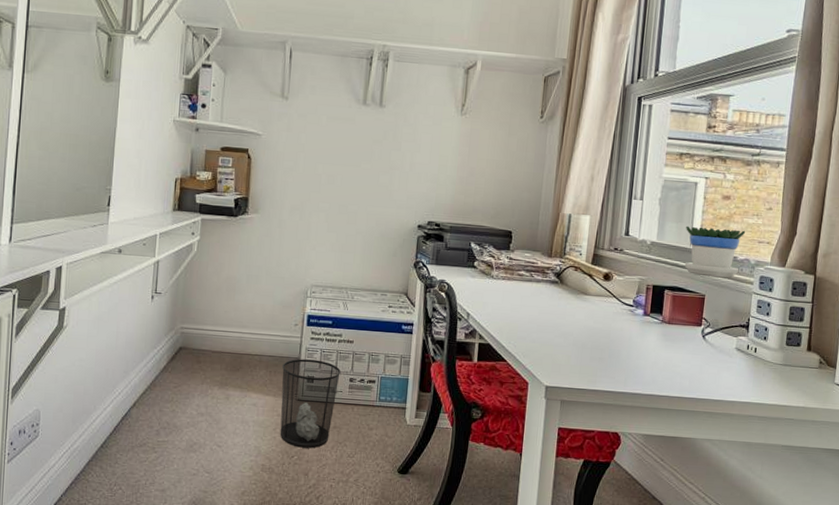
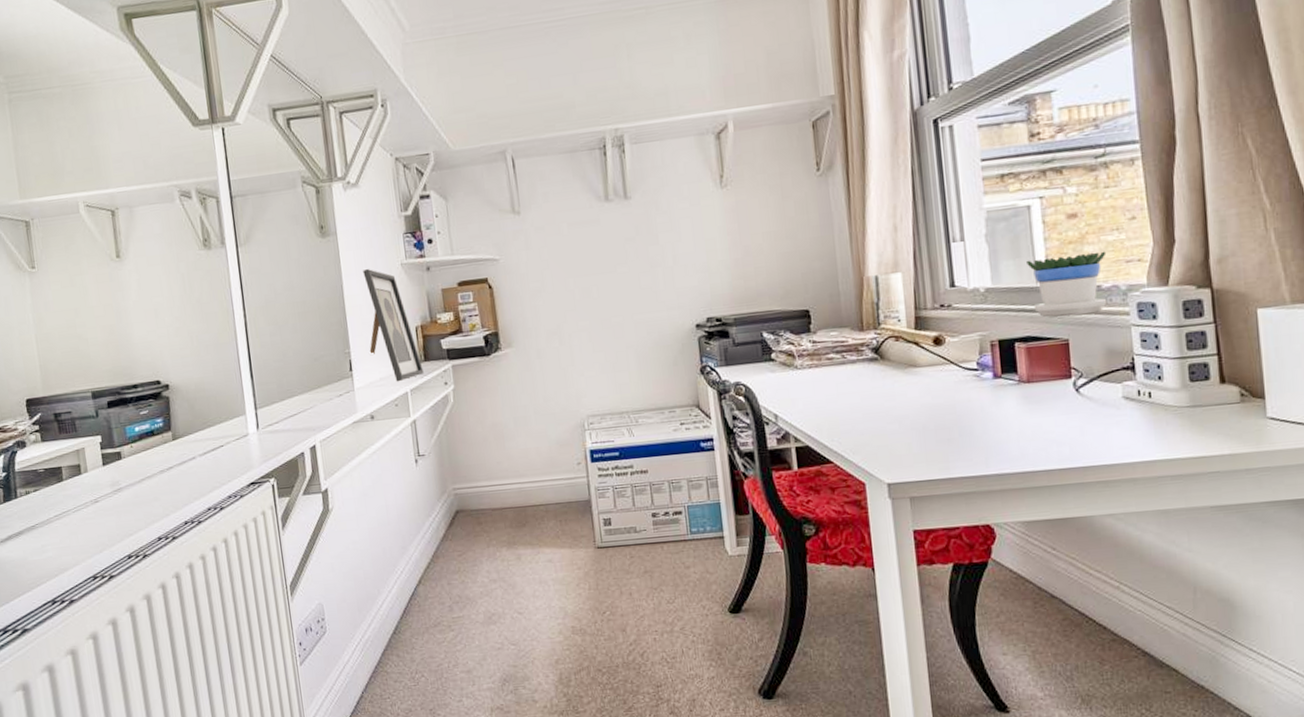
picture frame: none [129,118,175,224] -> present [363,269,424,382]
waste bin: present [280,359,341,448] -> none [573,498,642,601]

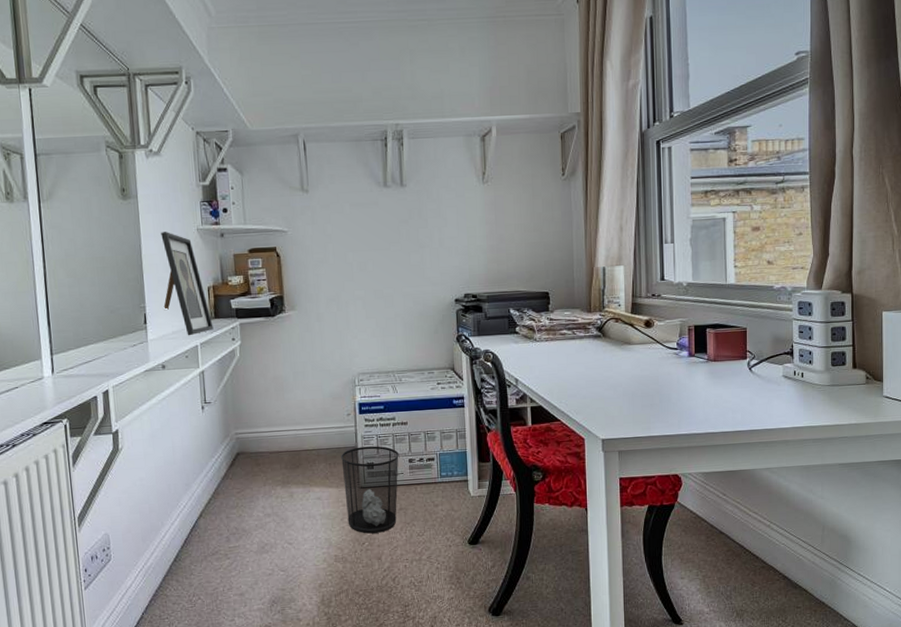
waste bin: none [573,498,642,601] -> present [341,446,399,534]
flowerpot: present [1026,251,1107,318] -> none [720,259,779,310]

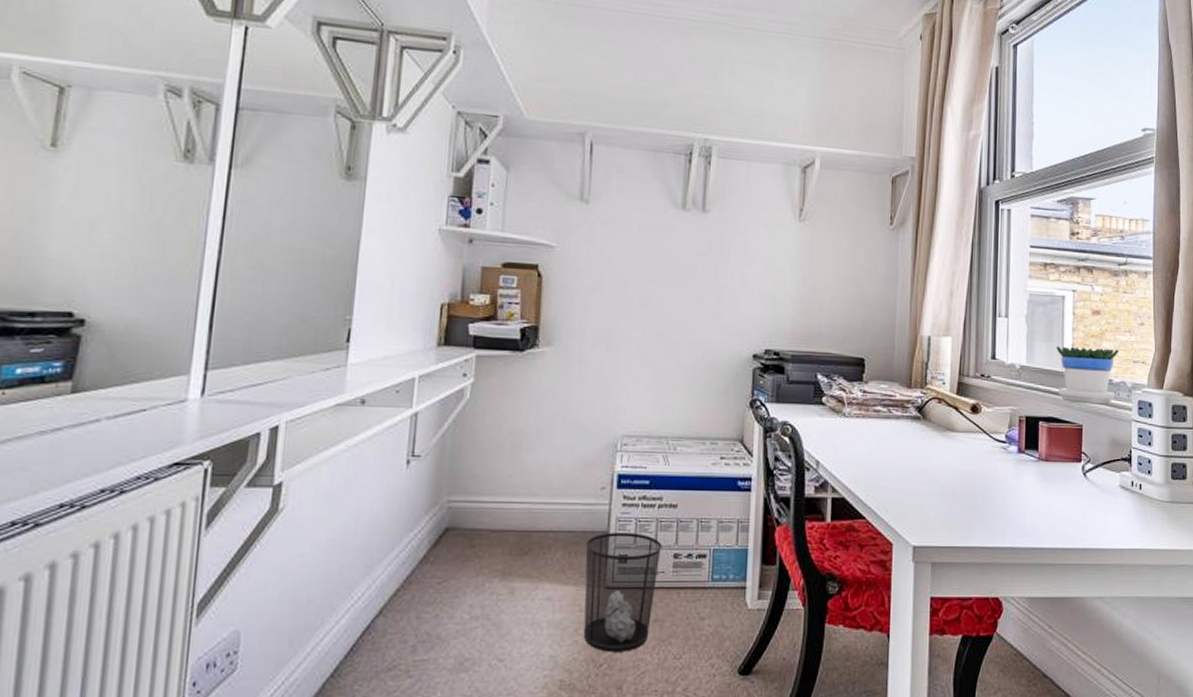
picture frame: present [161,232,214,336] -> none [377,227,441,365]
flowerpot: none [720,259,779,310] -> present [1056,345,1119,405]

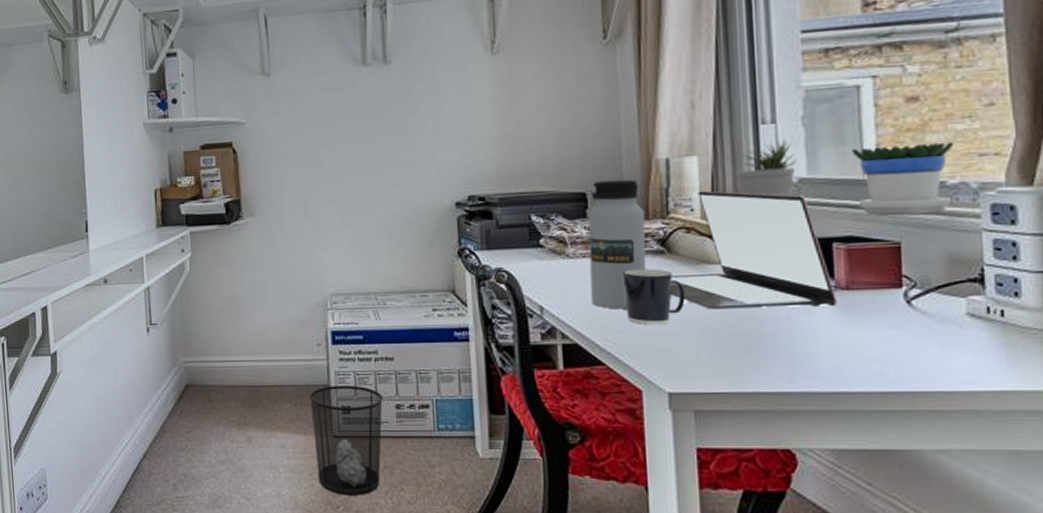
water bottle: none [860,349,908,468] -> present [588,179,647,310]
mug: none [885,432,933,484] -> present [621,269,685,326]
laptop: none [921,367,1039,475] -> present [669,190,838,310]
potted plant: none [977,332,1020,379] -> present [735,140,797,196]

